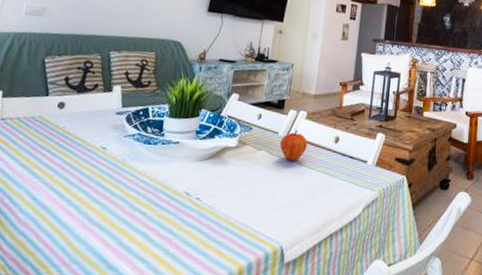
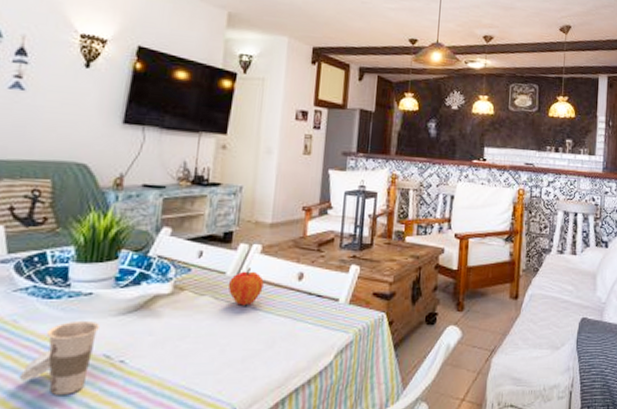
cup: none [124,163,183,222] -> present [19,320,100,395]

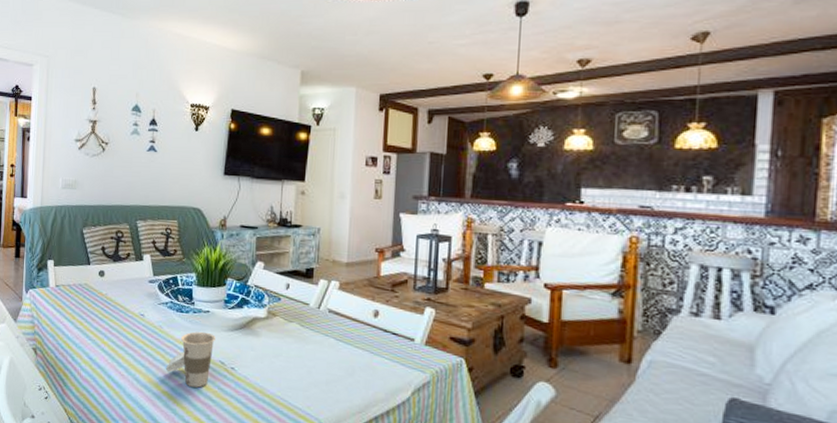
fruit: present [228,268,264,306] -> none [311,301,342,335]

